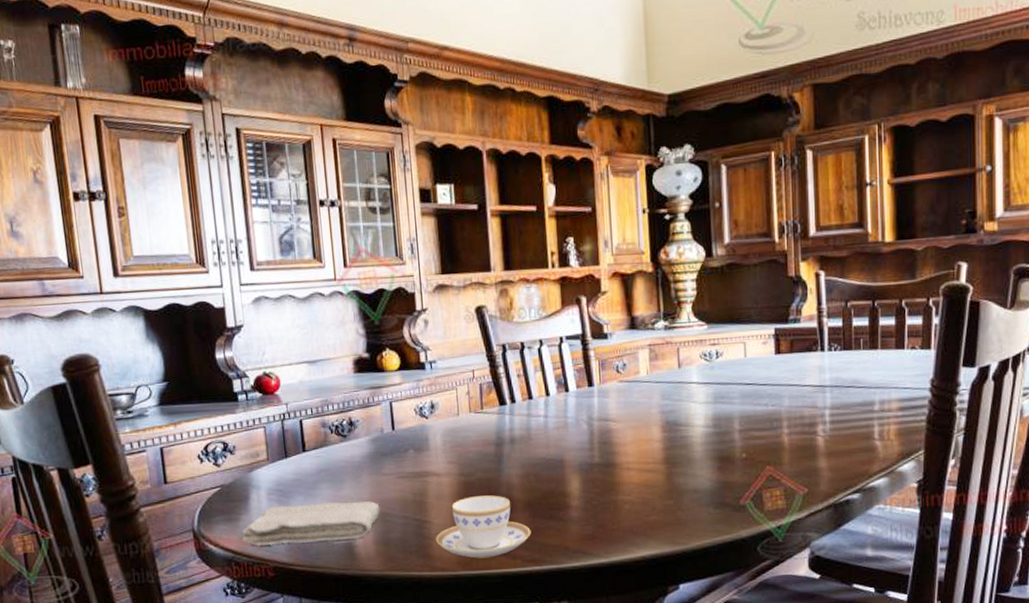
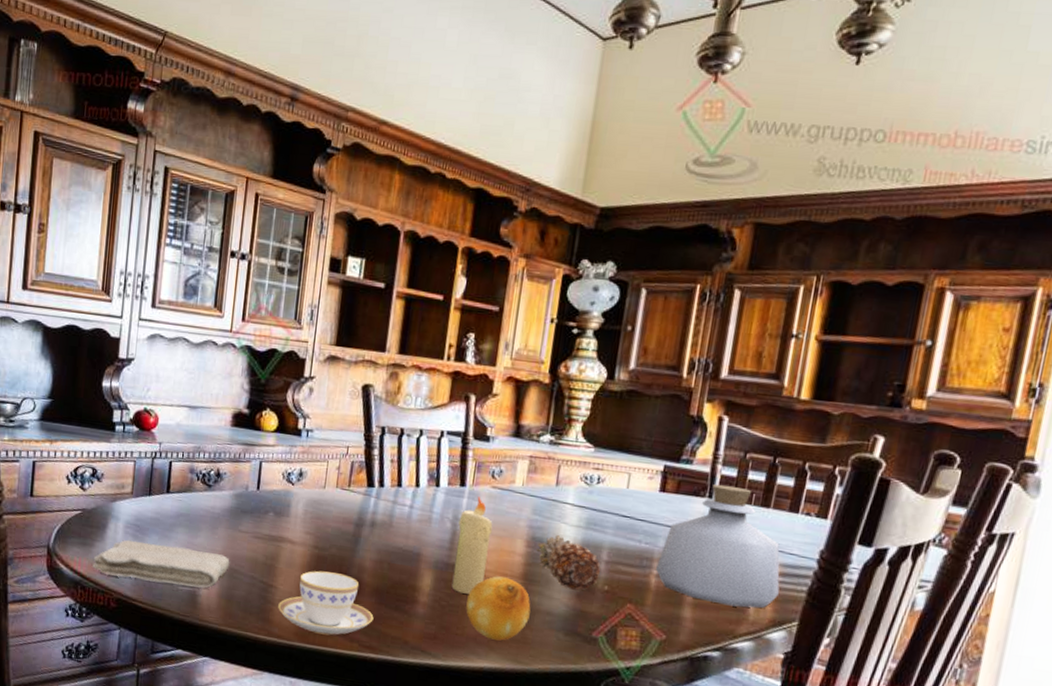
candle: none [594,393,629,490] -> present [451,496,493,594]
fruit: none [616,465,679,528] -> present [466,576,531,641]
fruit: none [672,415,735,464] -> present [536,535,601,591]
bottle: none [786,335,901,449] -> present [656,484,780,608]

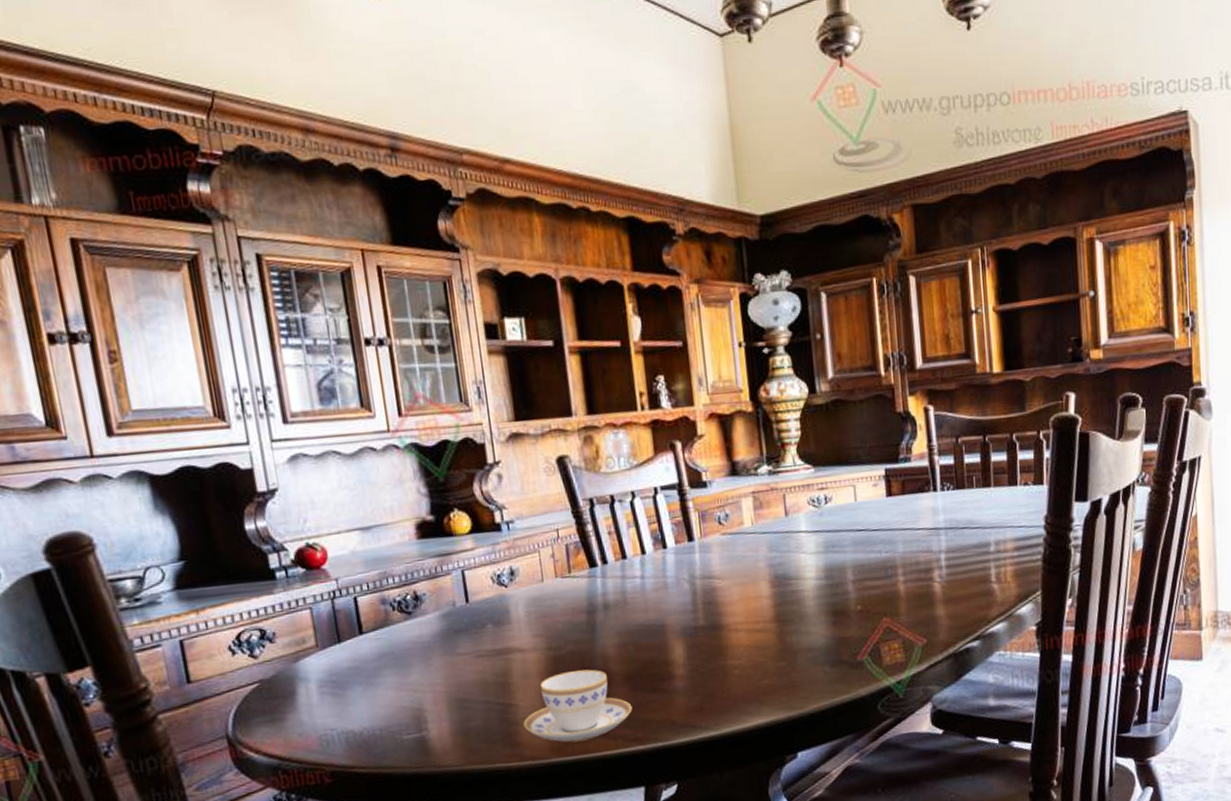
washcloth: present [92,539,230,589] -> none [288,686,457,749]
candle: present [451,496,493,594] -> none [696,547,737,655]
fruit: present [466,576,531,641] -> none [724,624,792,694]
fruit: present [536,535,601,591] -> none [782,567,850,620]
bottle: present [656,484,780,608] -> none [901,473,1018,595]

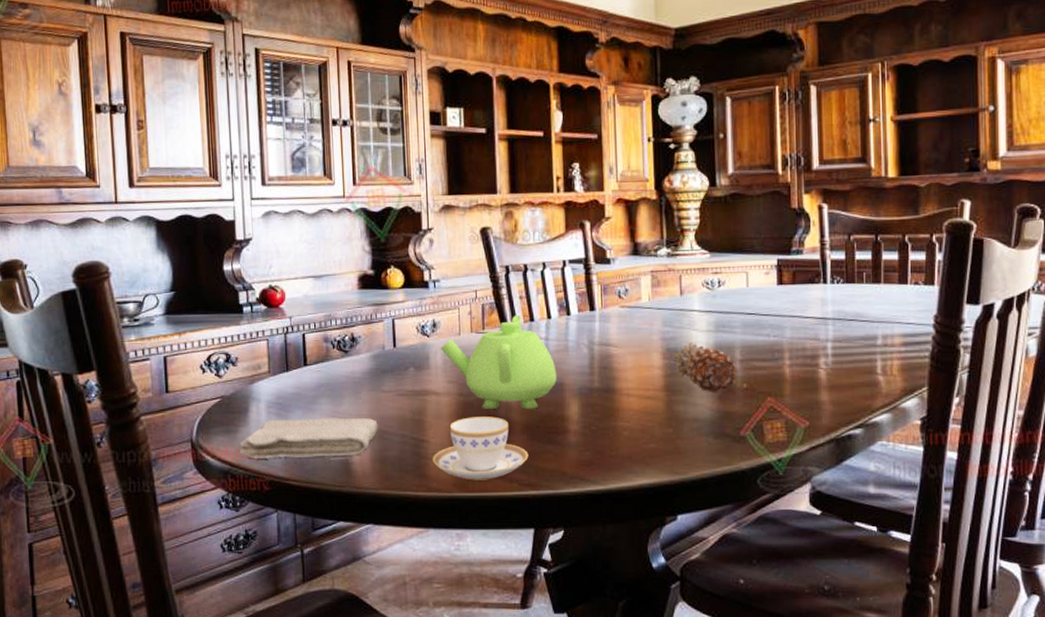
washcloth: none [288,686,457,749] -> present [239,418,378,459]
teapot: none [522,552,657,662] -> present [441,314,557,409]
fruit: none [782,567,850,620] -> present [673,343,736,393]

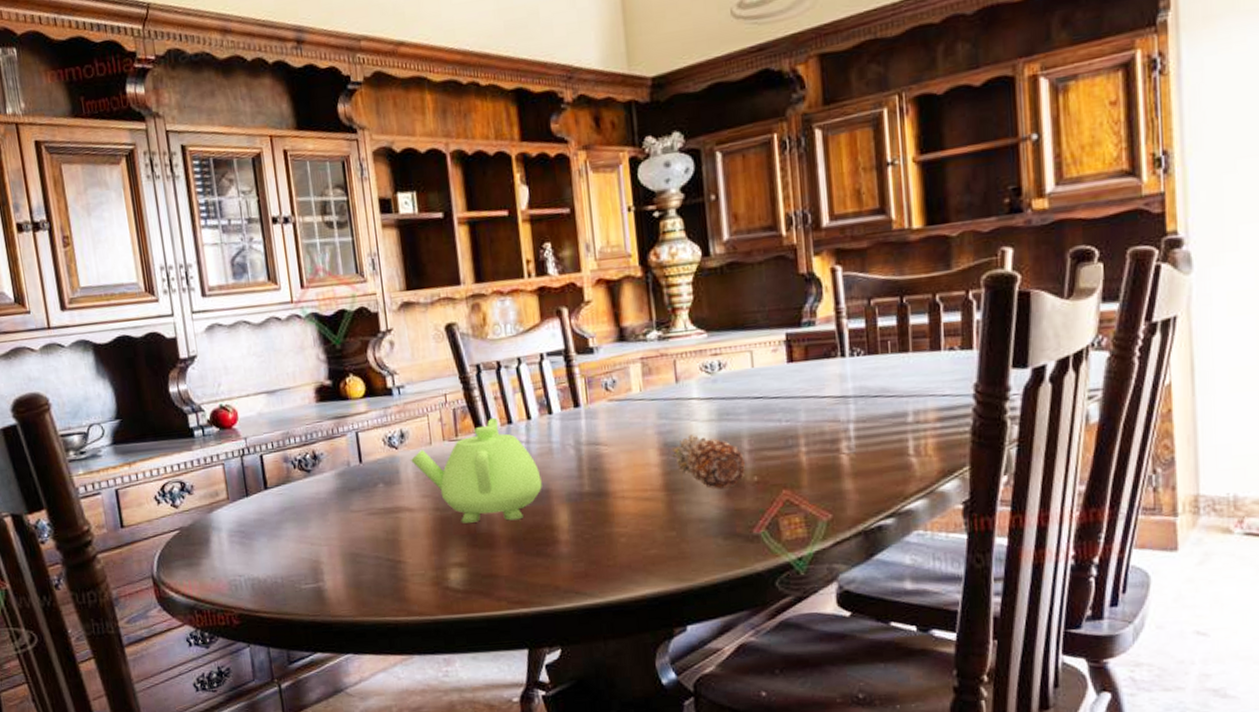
washcloth: present [239,418,378,459] -> none [203,541,350,592]
teacup: present [433,416,529,480] -> none [411,531,517,601]

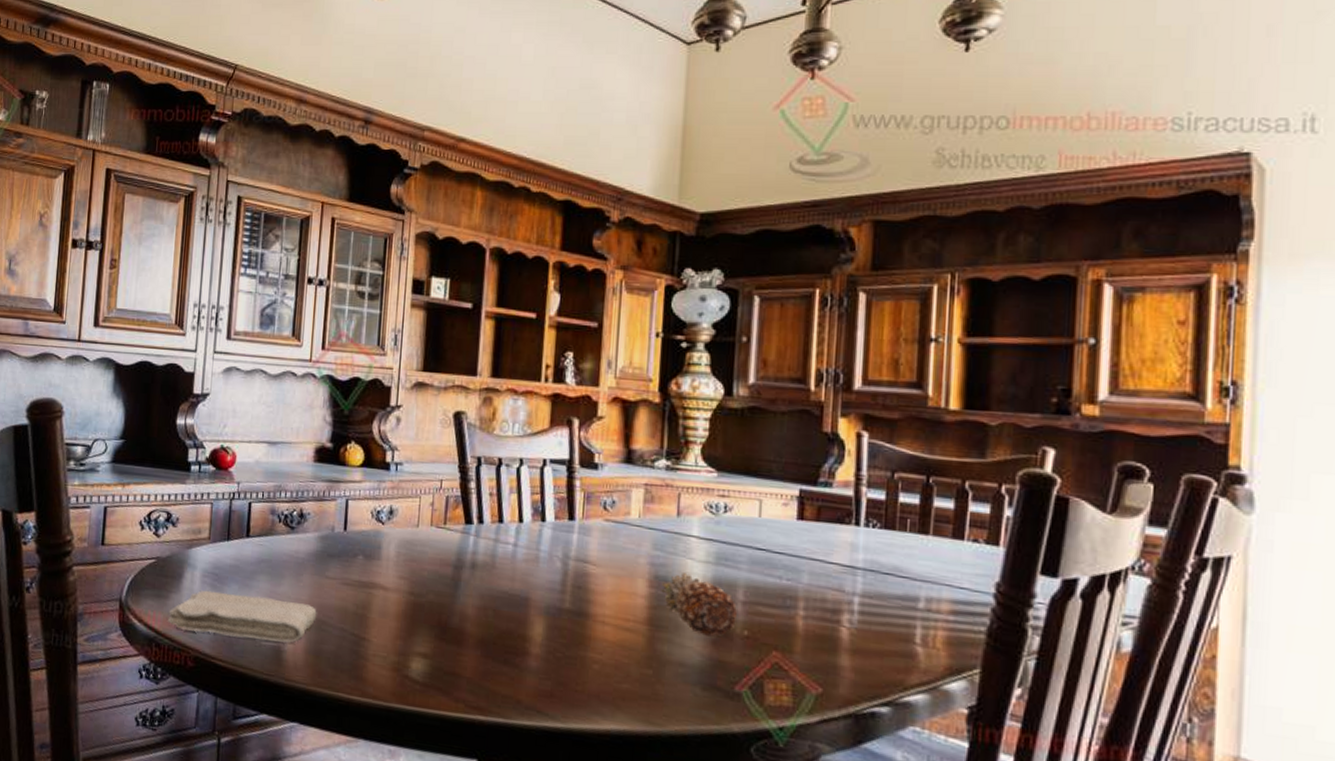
washcloth: none [203,541,350,592] -> present [168,590,317,643]
teapot: present [411,417,542,523] -> none [395,512,523,623]

